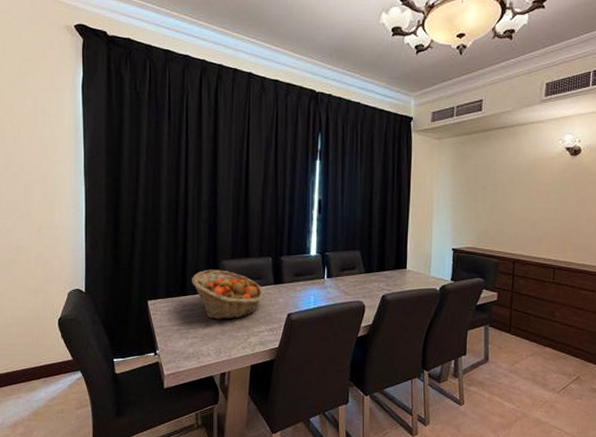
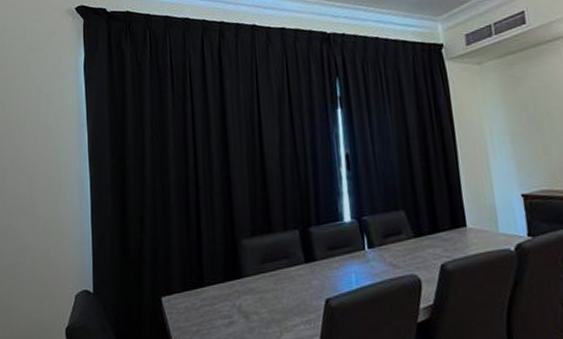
fruit basket: present [192,269,263,320] -> none [209,251,294,314]

